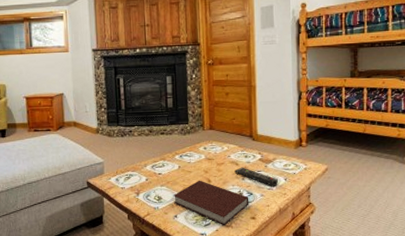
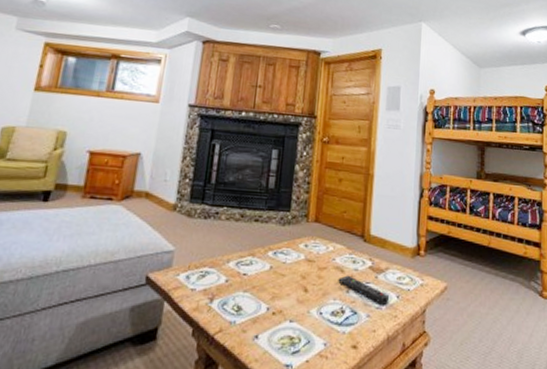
notebook: present [174,180,249,225] -> none [257,287,352,354]

